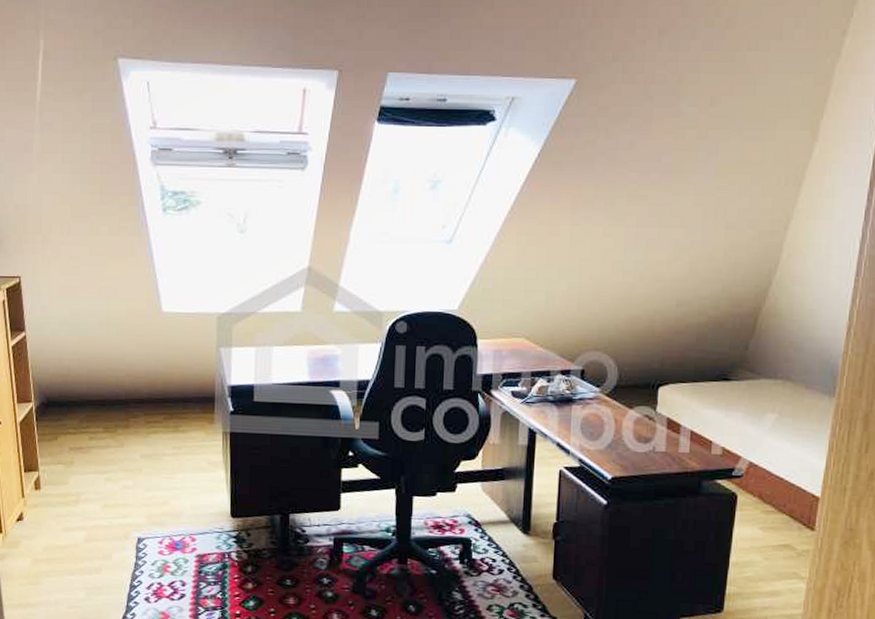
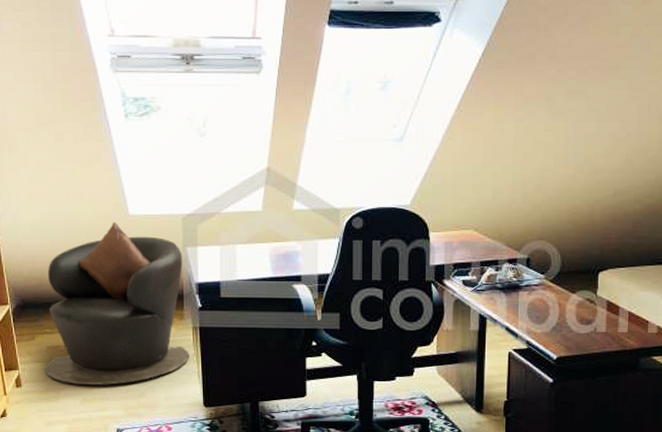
leather: none [65,319,218,491] -> present [44,221,189,385]

